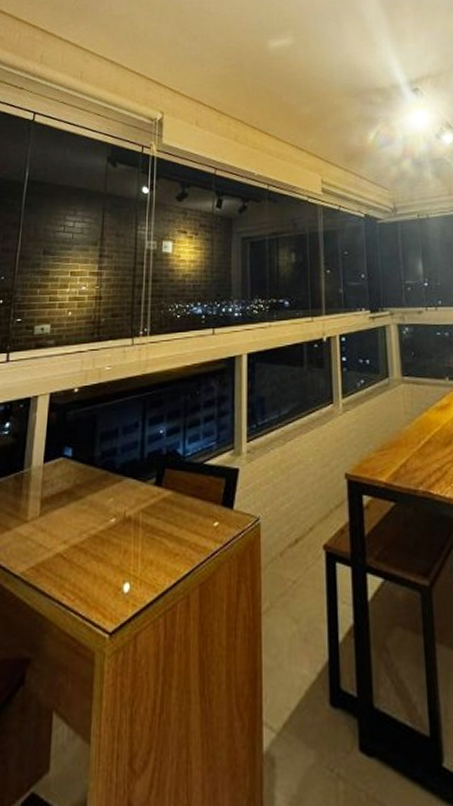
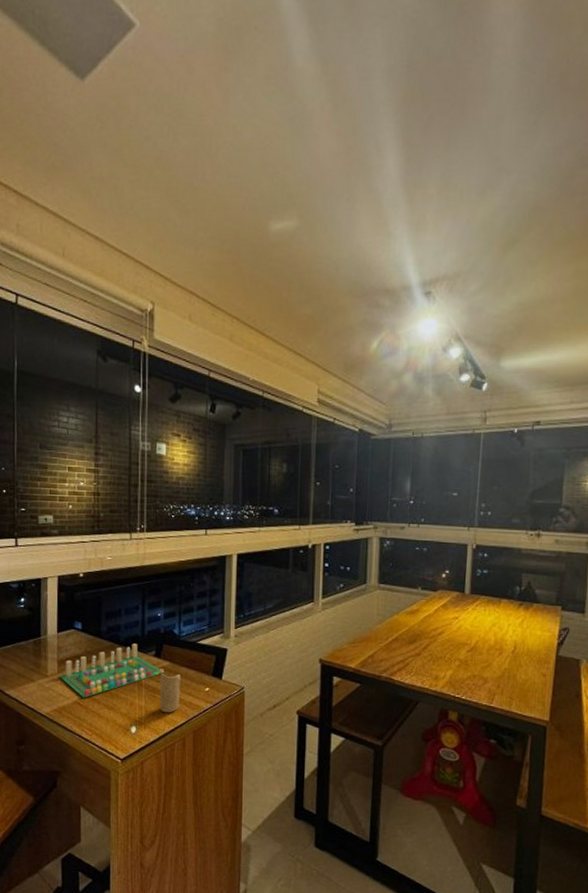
board game: none [41,470,166,548] -> present [59,643,165,698]
candle: none [159,505,185,561] -> present [160,673,181,713]

